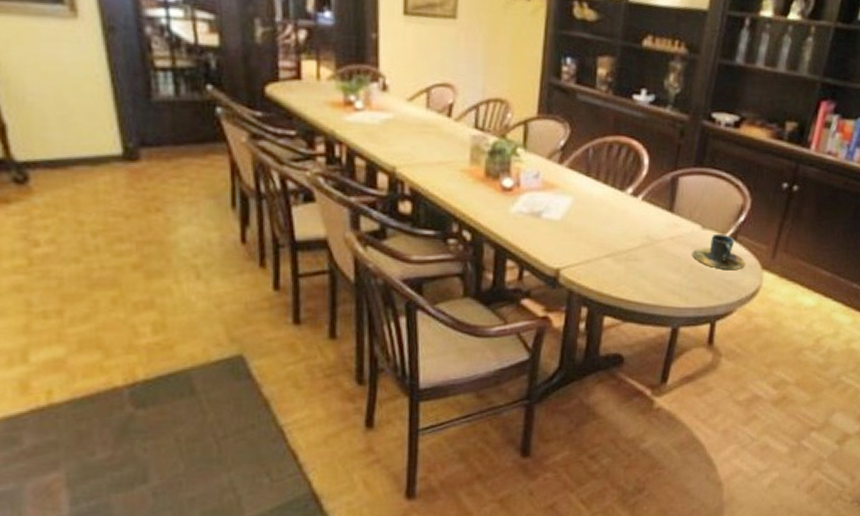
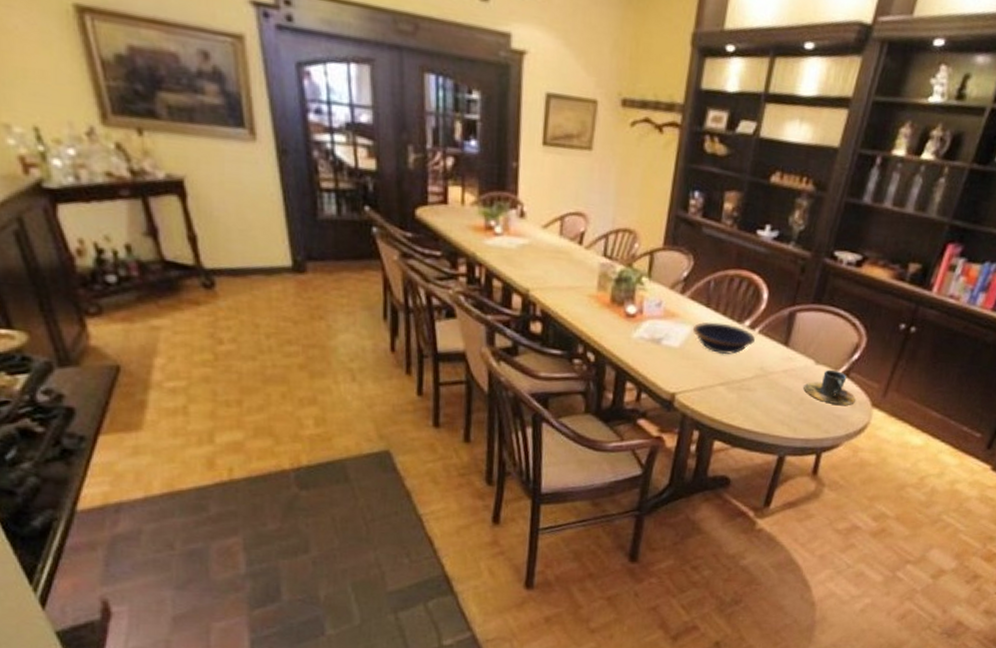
bowl: none [573,191,639,225] -> present [692,322,755,355]

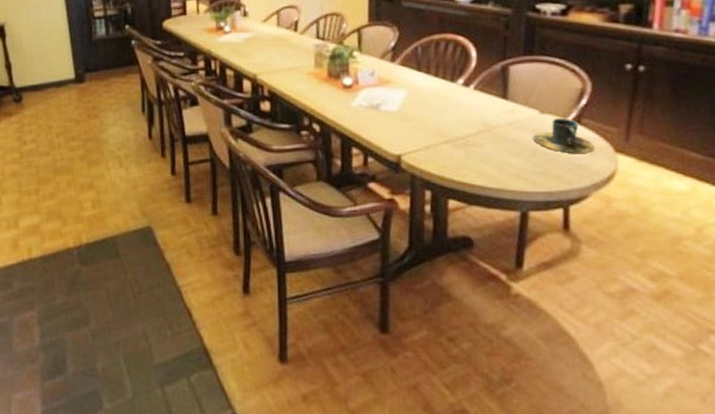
bowl: present [692,322,755,355] -> none [407,84,471,114]

